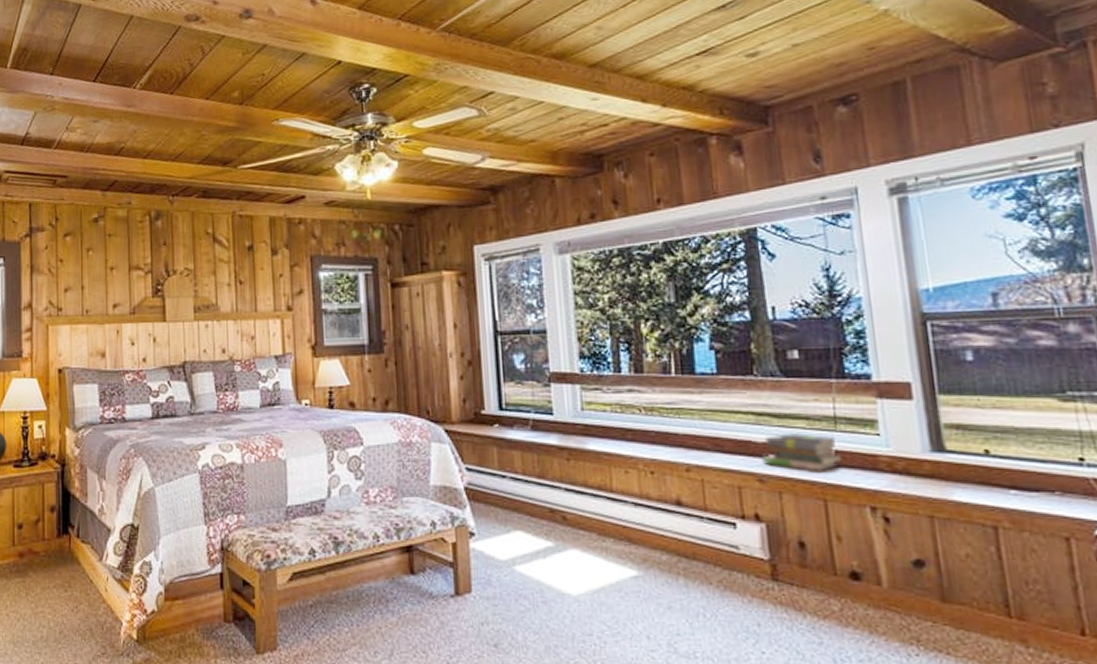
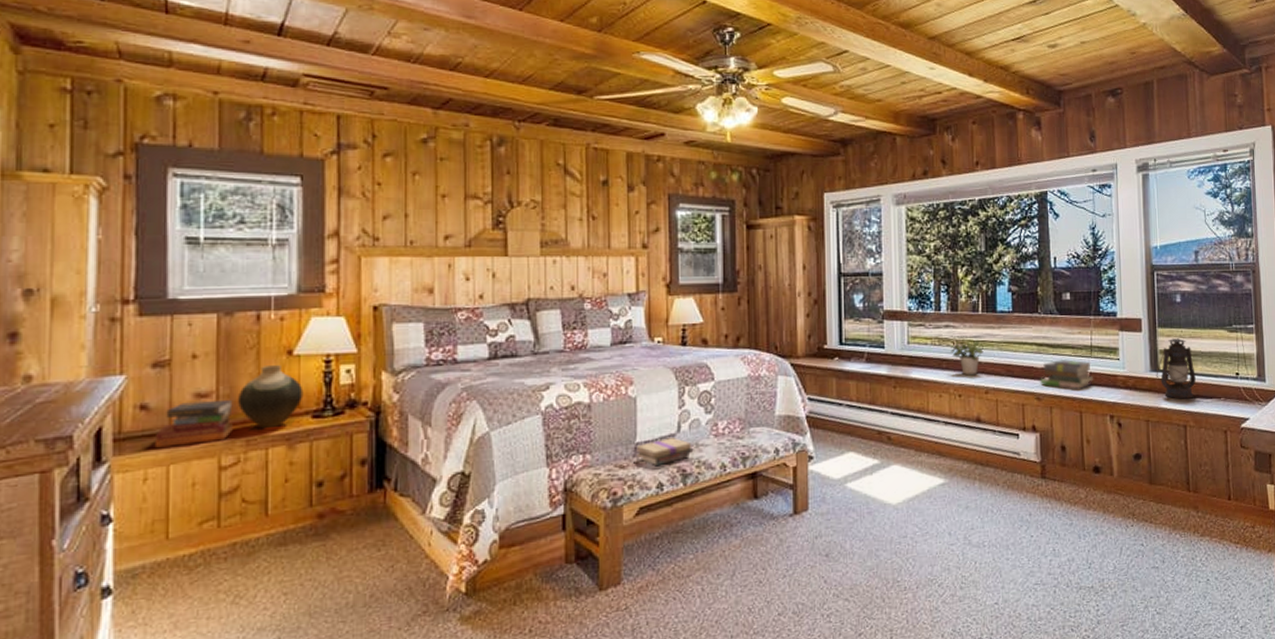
books: none [288,503,345,532] -> present [636,438,694,467]
potted plant: none [635,408,681,448] -> present [949,340,984,375]
lantern: none [940,409,1009,490] -> present [1156,338,1196,399]

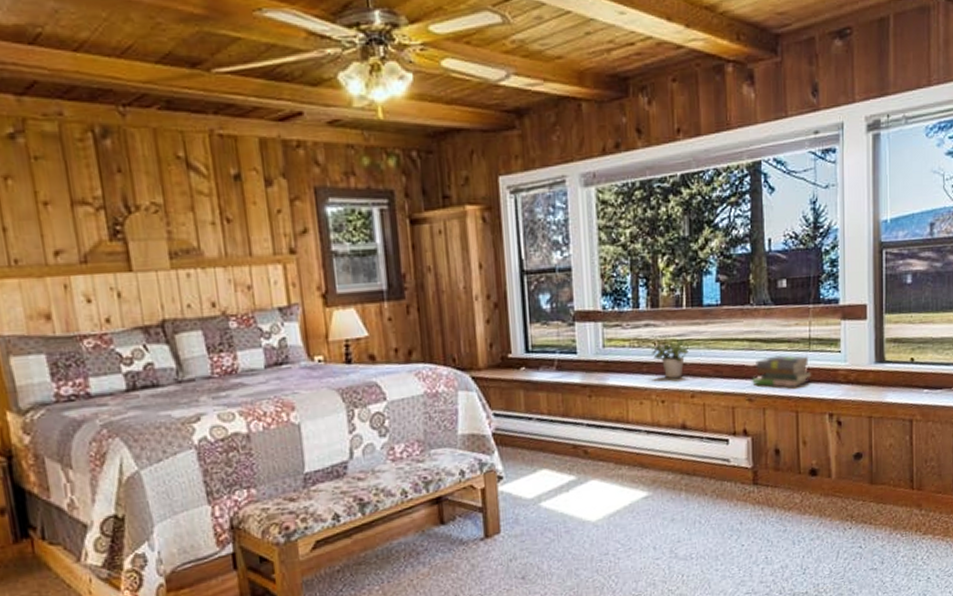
books: present [636,438,694,467] -> none [306,465,370,497]
lantern: present [1156,338,1196,399] -> none [881,324,925,392]

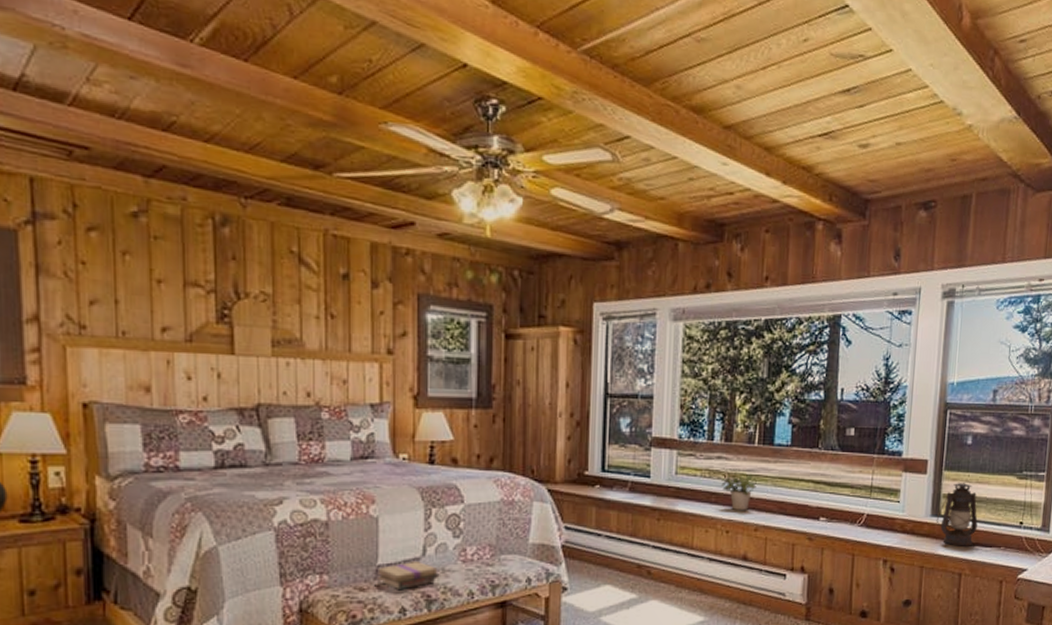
books: none [306,465,370,497] -> present [378,562,440,591]
books: present [751,354,812,387] -> none [812,499,871,531]
lantern: none [881,324,925,392] -> present [936,483,978,546]

